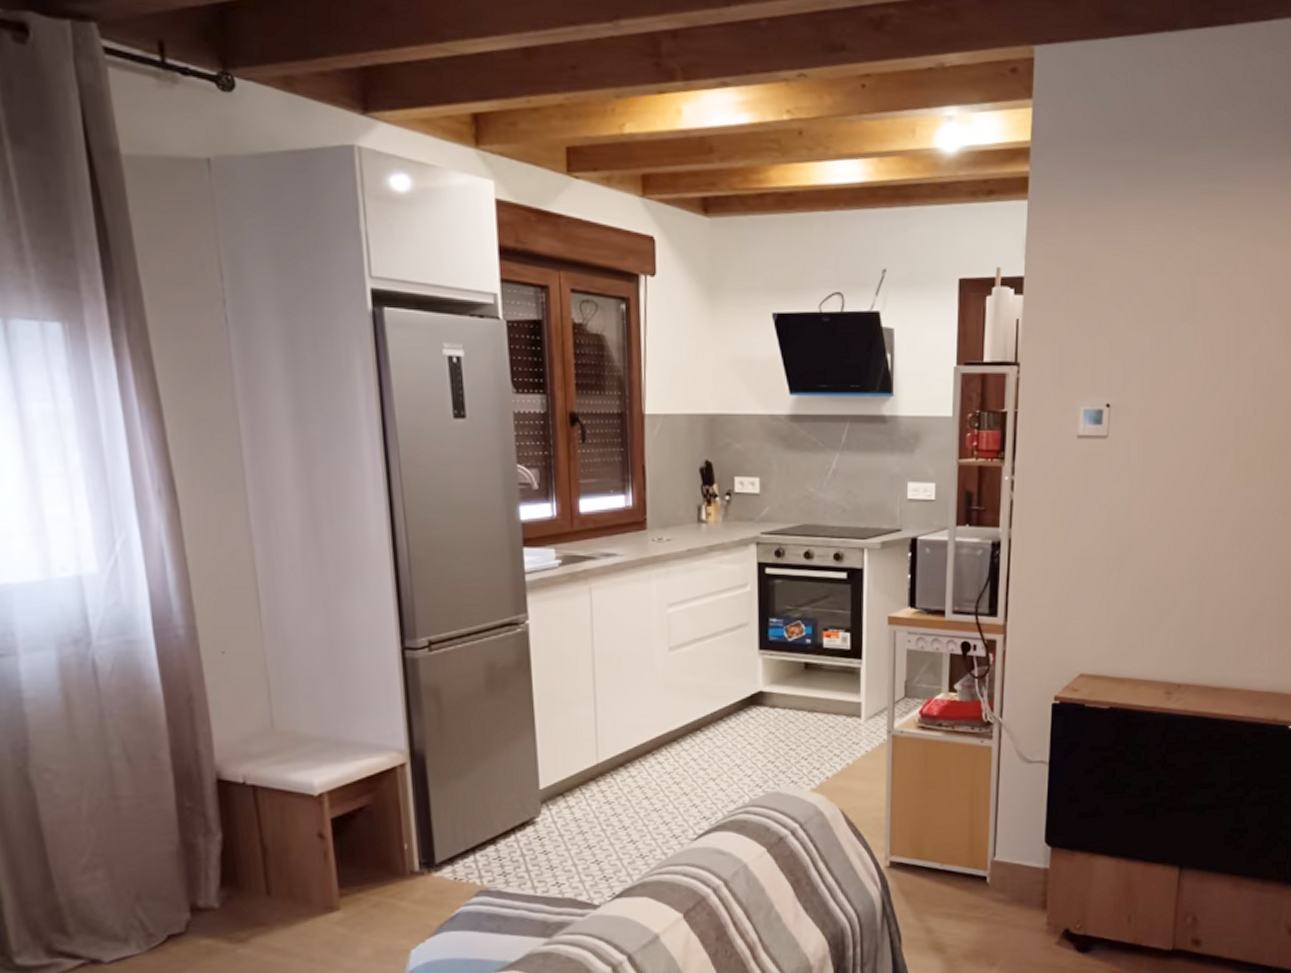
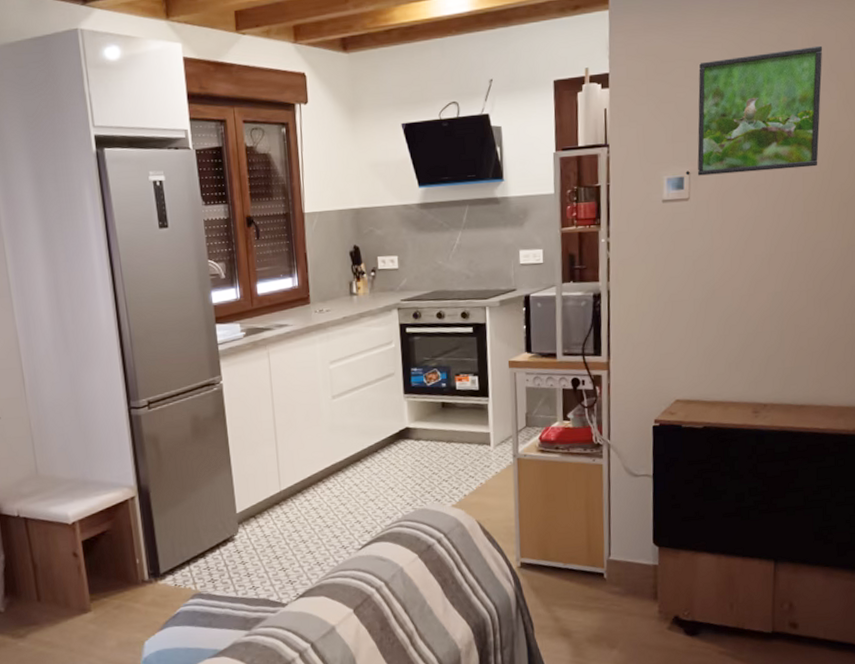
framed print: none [1118,269,1265,411] -> present [697,45,823,176]

